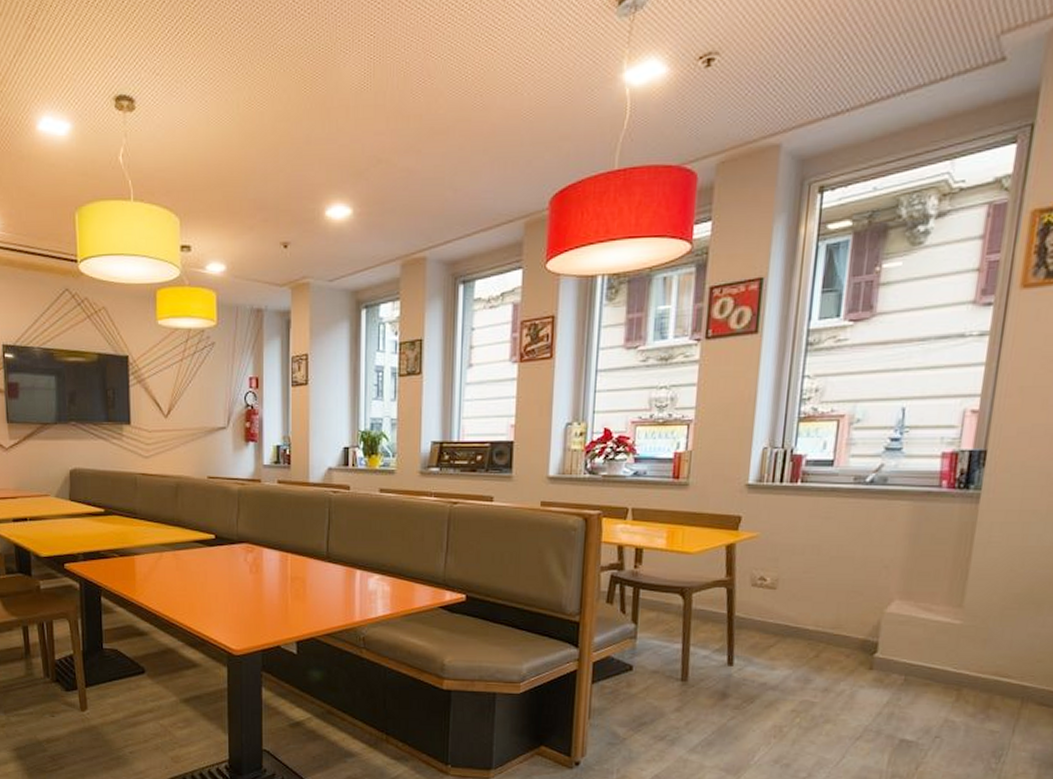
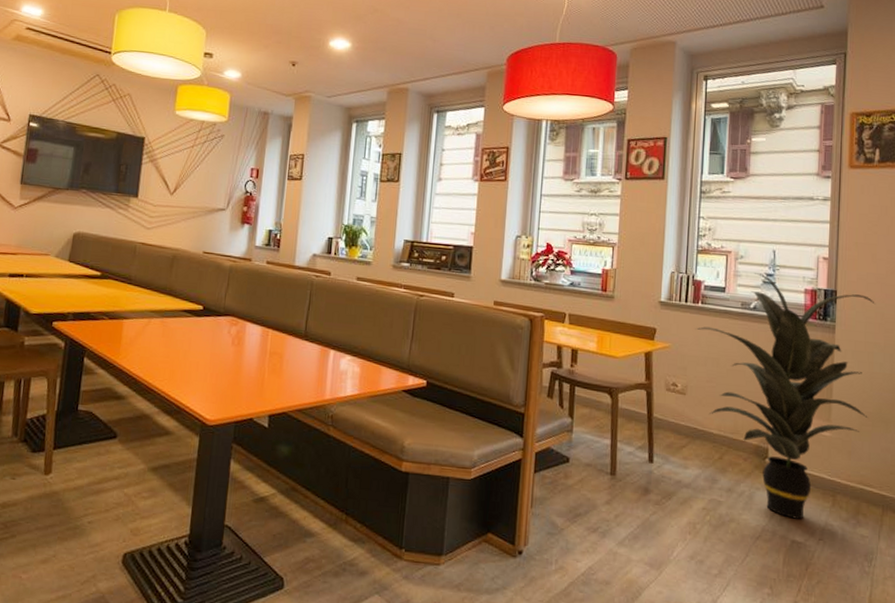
indoor plant: none [791,439,1040,717] -> present [695,273,875,519]

